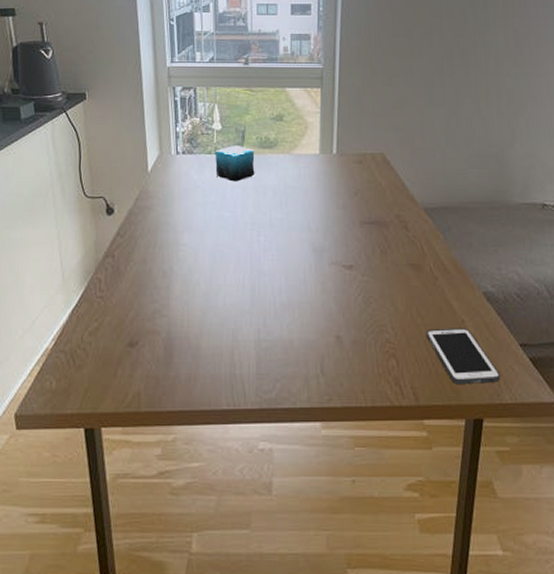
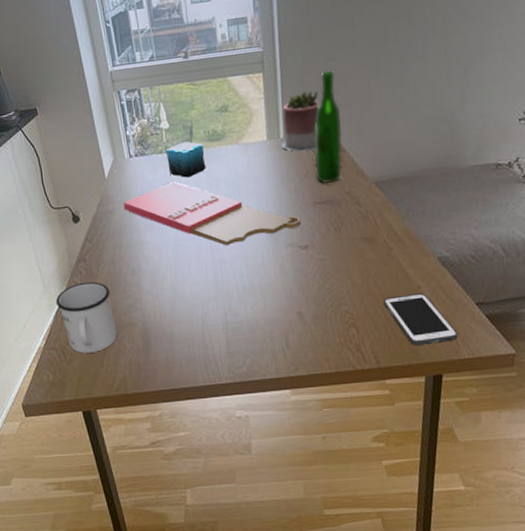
mug: none [73,280,137,360] -> present [55,281,117,353]
cutting board: none [163,184,346,256] -> present [123,182,300,245]
succulent planter: none [334,112,375,169] -> present [281,90,320,152]
wine bottle: none [365,95,395,205] -> present [314,71,343,184]

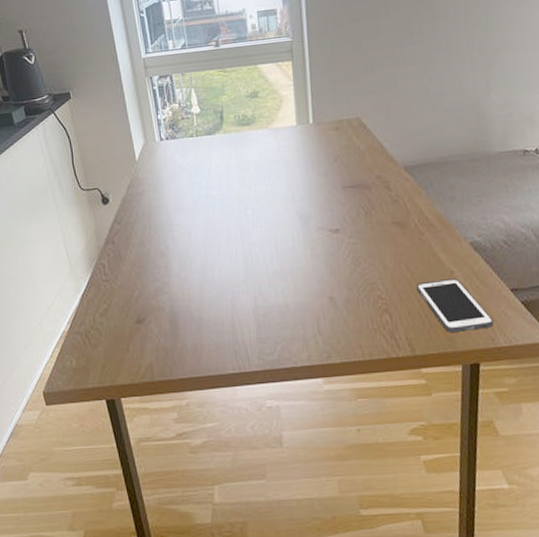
mug: present [55,281,117,353] -> none [82,263,144,338]
cutting board: present [123,182,300,245] -> none [153,165,331,228]
candle: present [165,141,206,178] -> none [196,126,236,161]
succulent planter: present [281,90,320,152] -> none [311,78,349,137]
wine bottle: present [314,71,343,184] -> none [343,60,372,168]

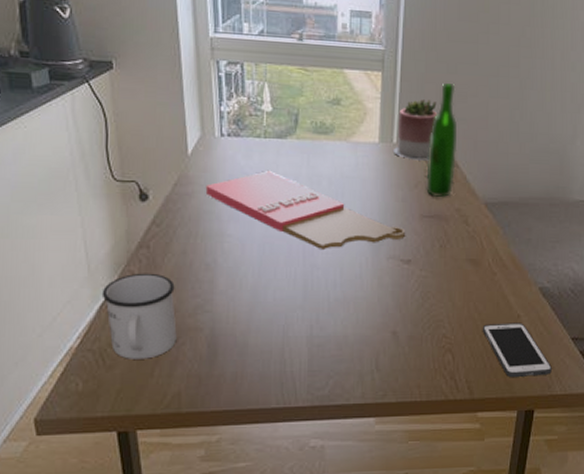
mug: none [82,263,144,338] -> present [101,273,177,359]
cutting board: none [153,165,331,228] -> present [205,171,405,249]
succulent planter: none [311,78,349,137] -> present [394,99,438,161]
wine bottle: none [343,60,372,168] -> present [426,83,458,198]

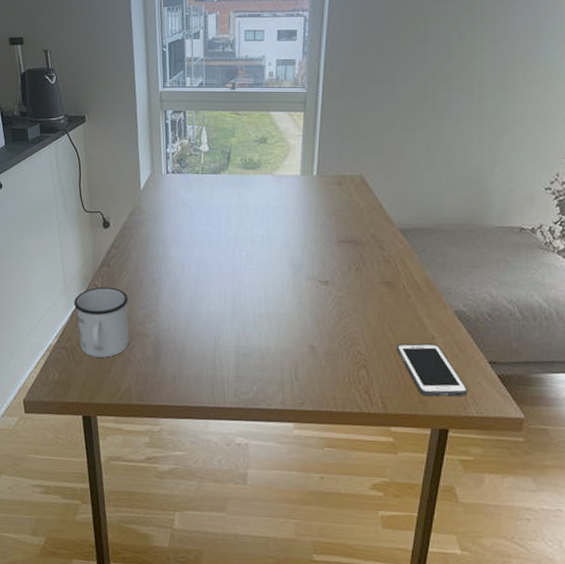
cutting board: present [205,171,405,249] -> none [153,202,323,270]
succulent planter: present [394,99,438,161] -> none [314,135,355,191]
wine bottle: present [426,83,458,198] -> none [343,119,374,225]

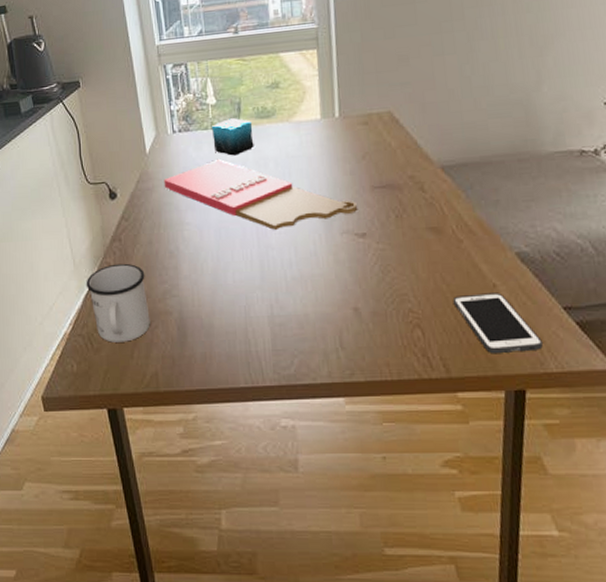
cutting board: none [153,202,323,270] -> present [163,160,357,230]
candle: none [201,166,239,200] -> present [211,118,254,156]

